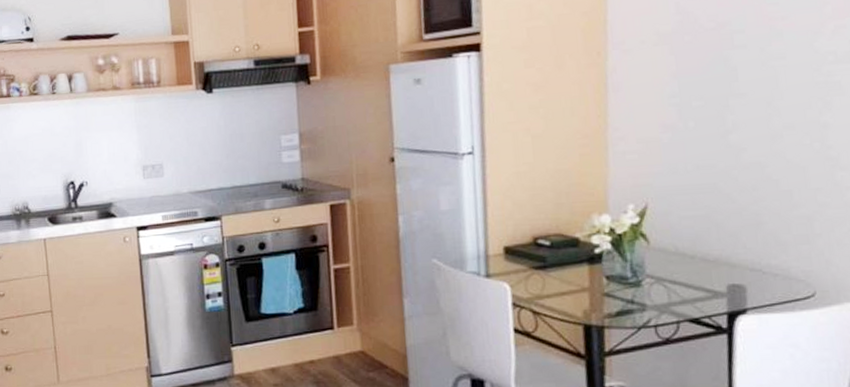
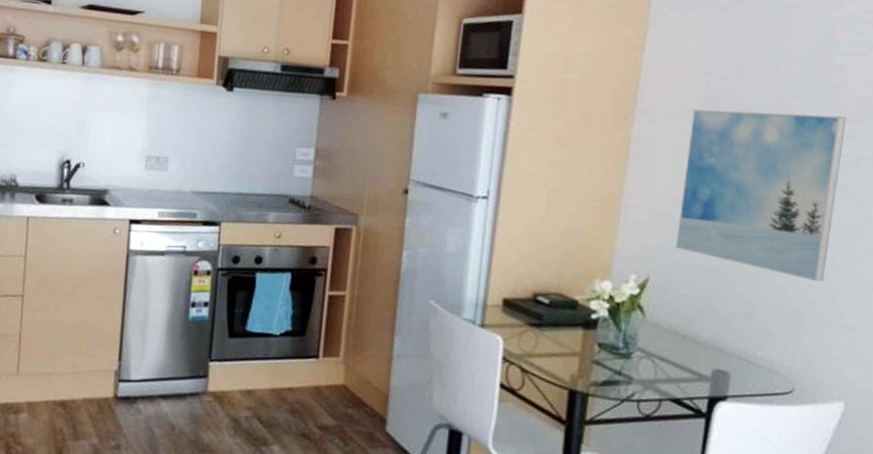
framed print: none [666,14,830,183] -> present [675,109,847,282]

